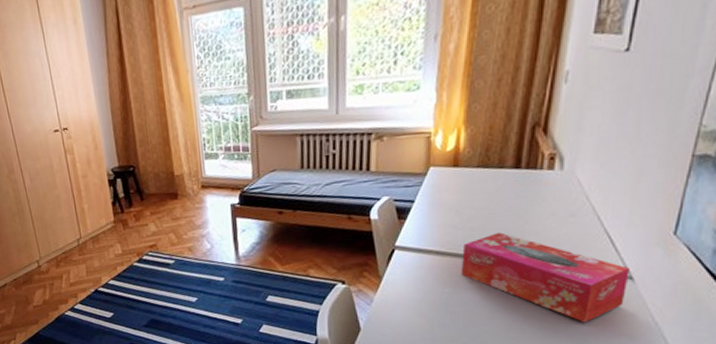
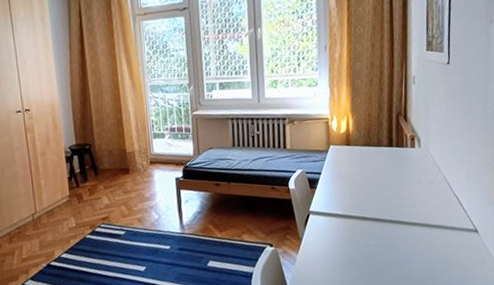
tissue box: present [460,232,630,323] -> none [360,197,475,270]

